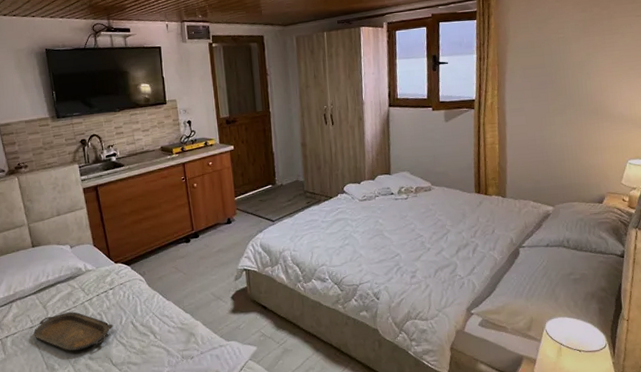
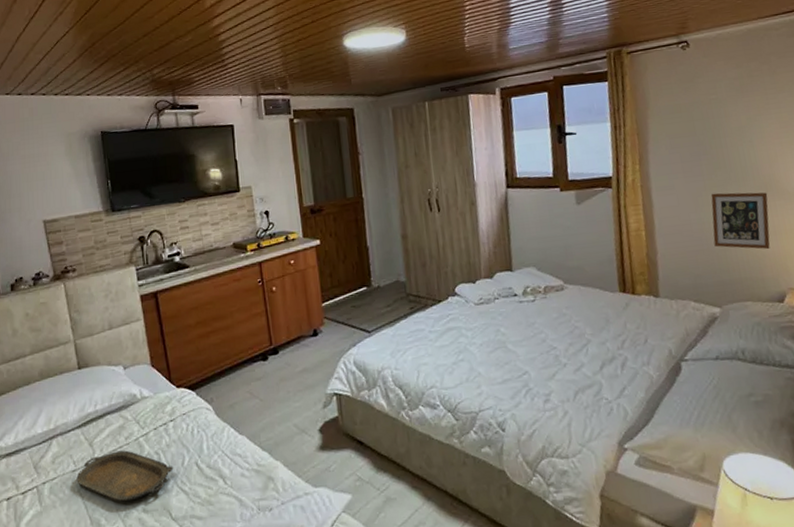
picture frame: none [552,115,598,162] -> present [710,192,770,250]

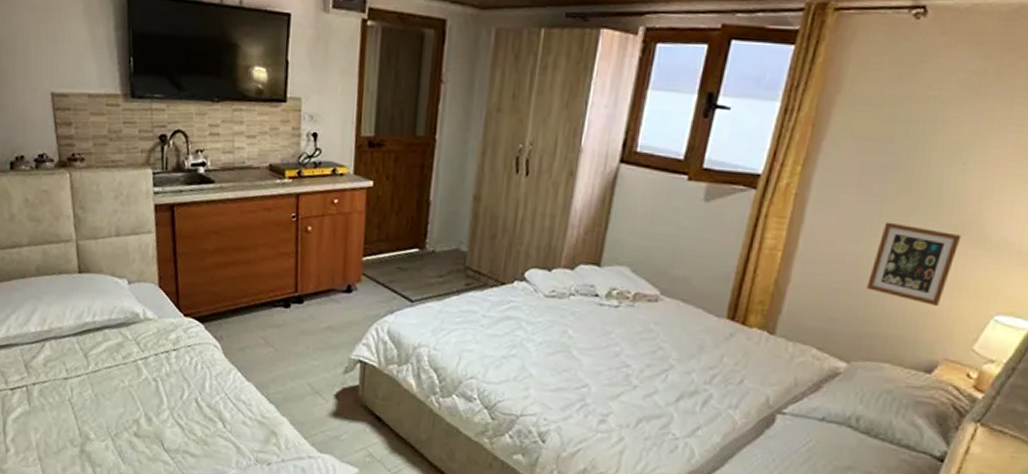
serving tray: present [76,450,174,502] -> none [68,368,171,422]

